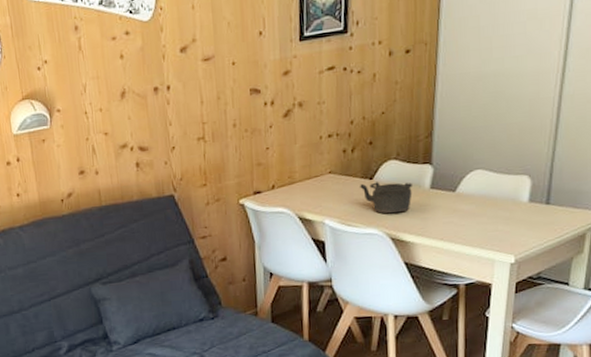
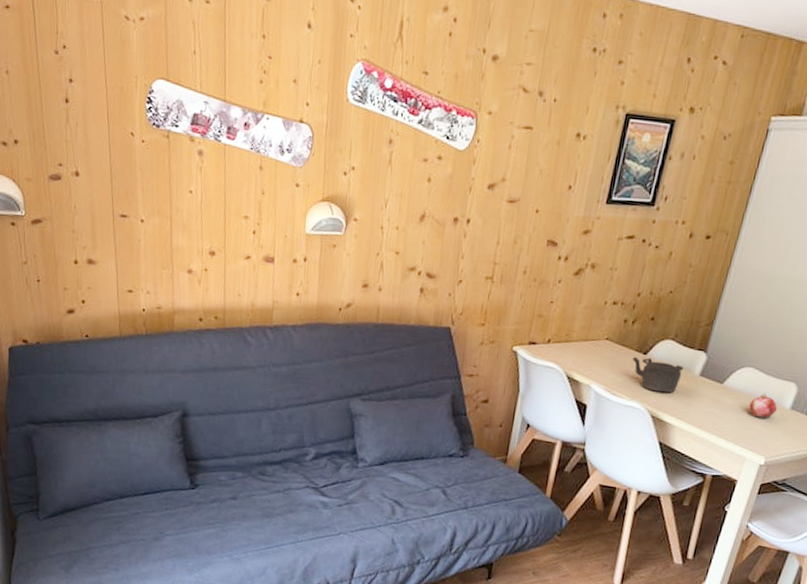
fruit: none [486,192,516,218] -> present [749,393,778,419]

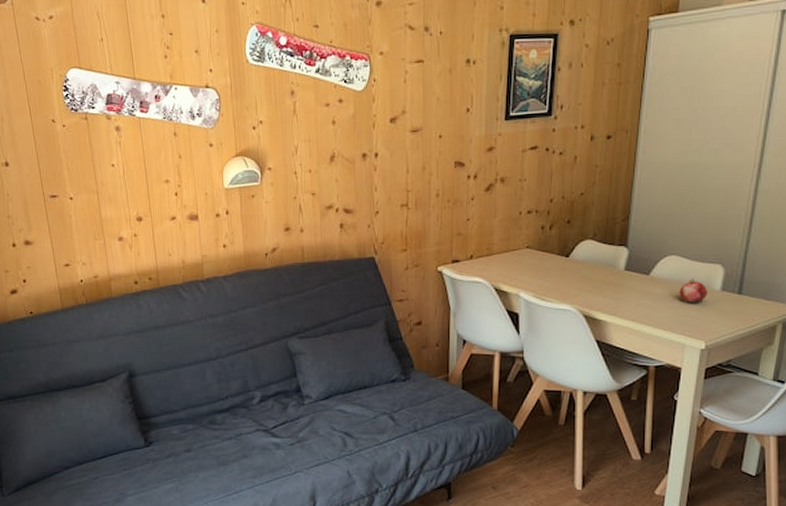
teapot: present [632,356,683,393] -> none [556,260,607,292]

